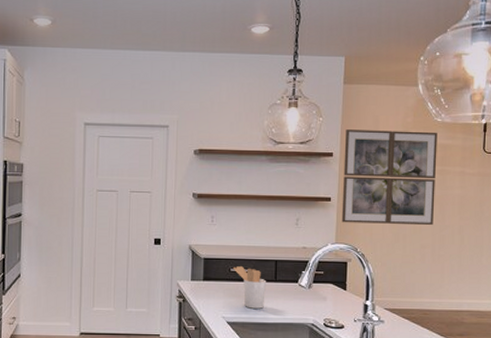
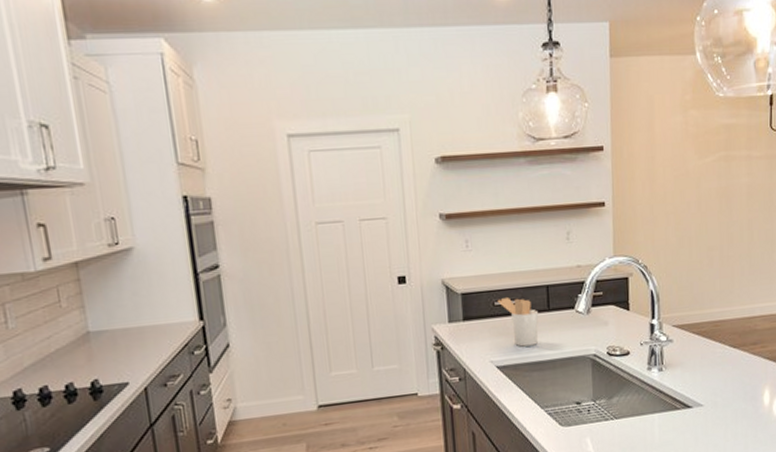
wall art: present [341,129,437,226] -> none [616,110,721,231]

